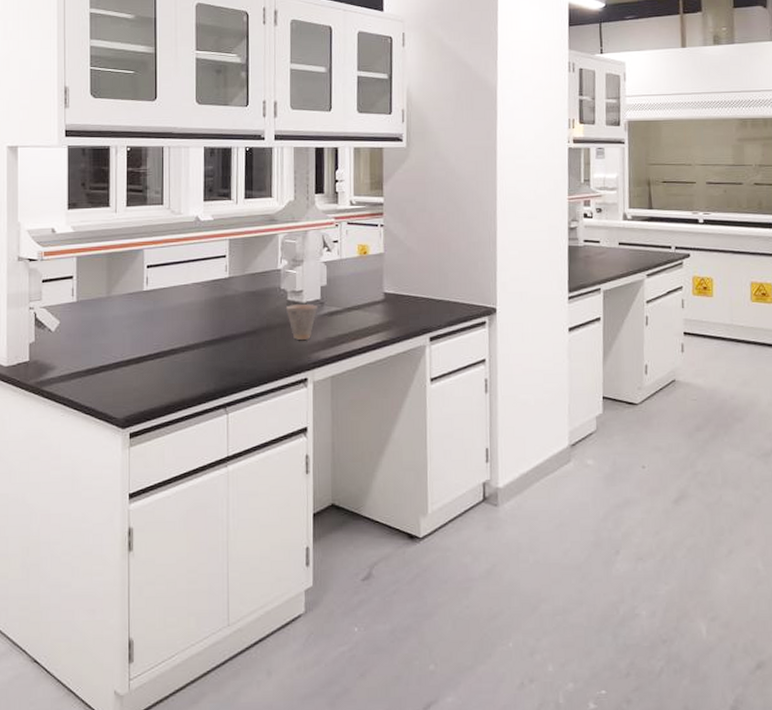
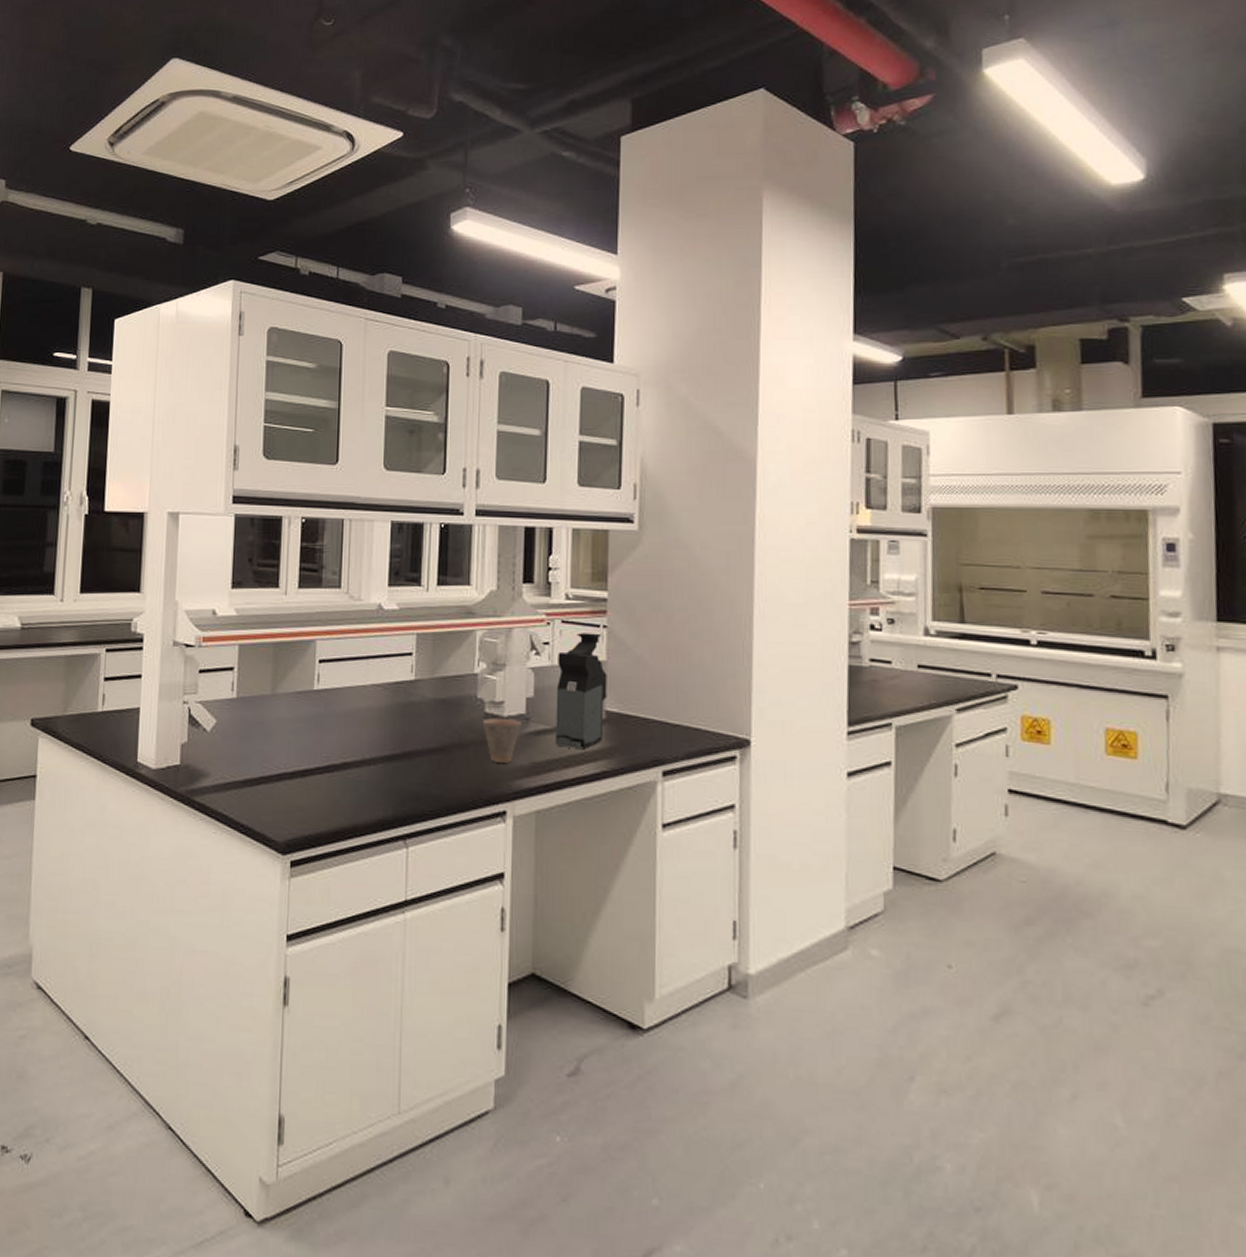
coffee maker: none [344,231,385,325] -> present [556,633,607,750]

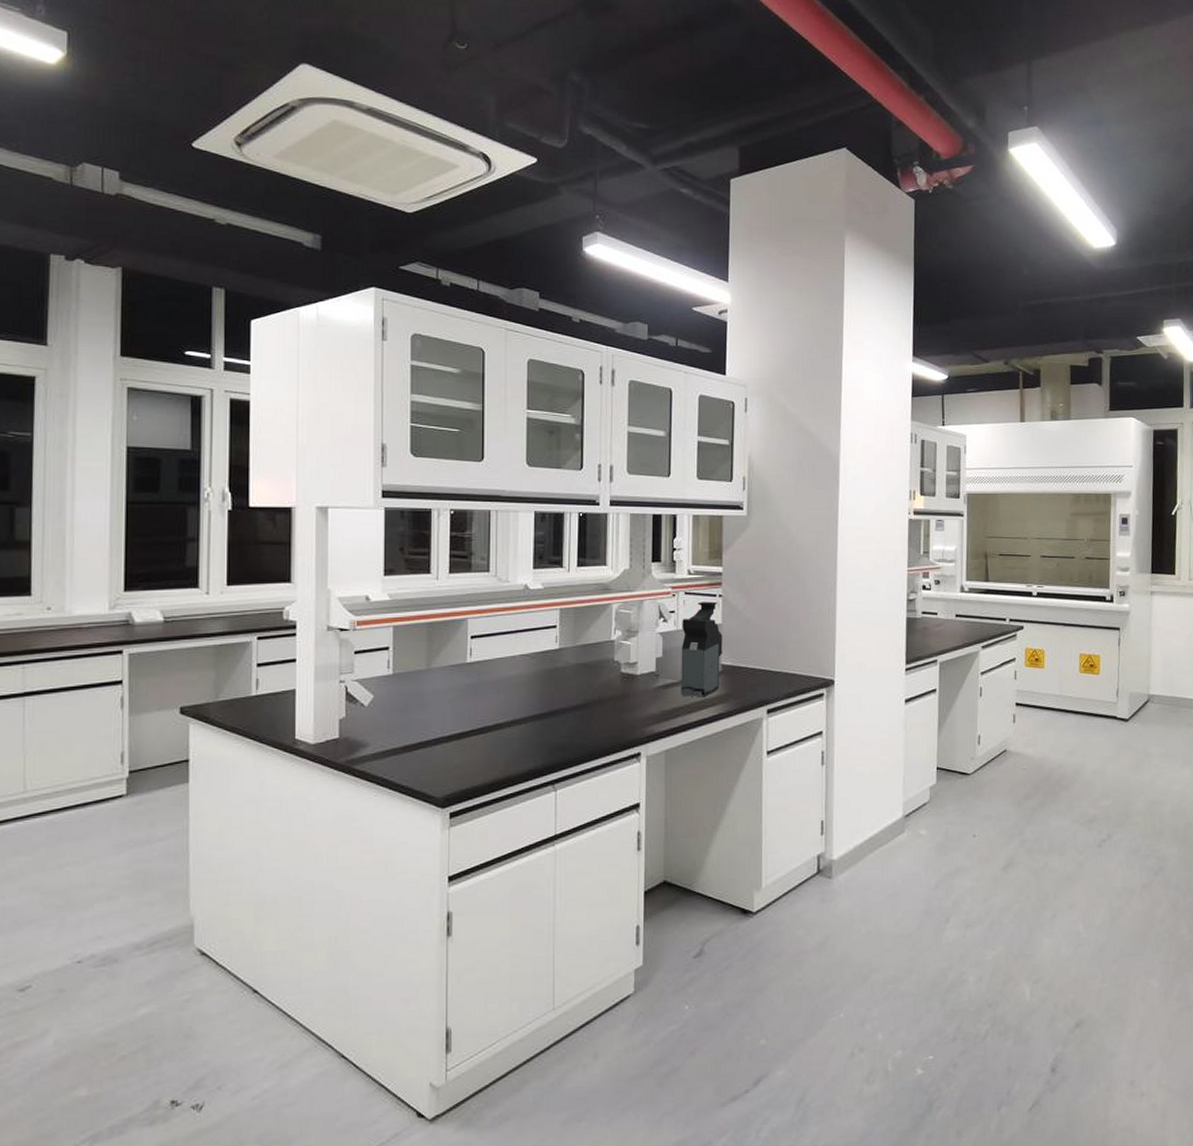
cup: present [482,718,523,763] -> none [618,677,653,713]

